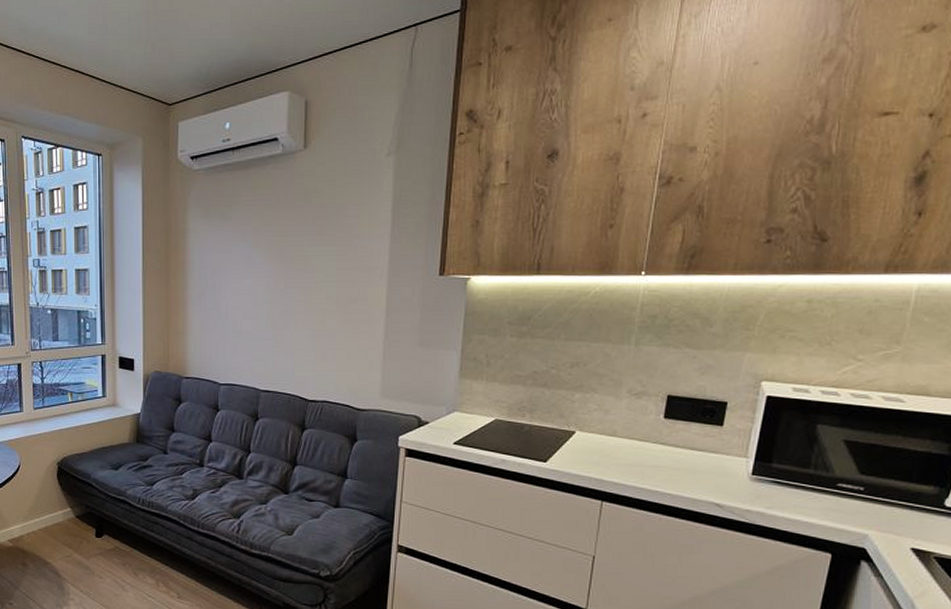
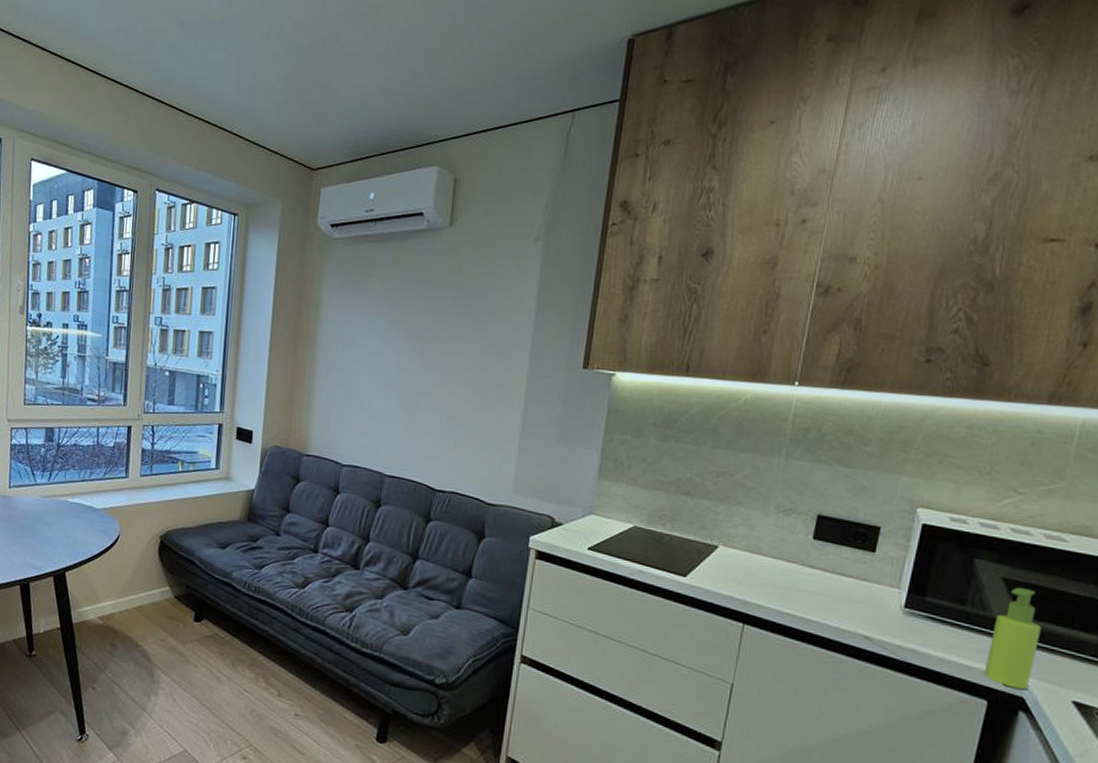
soap dispenser: none [827,447,881,540] -> present [984,587,1041,689]

